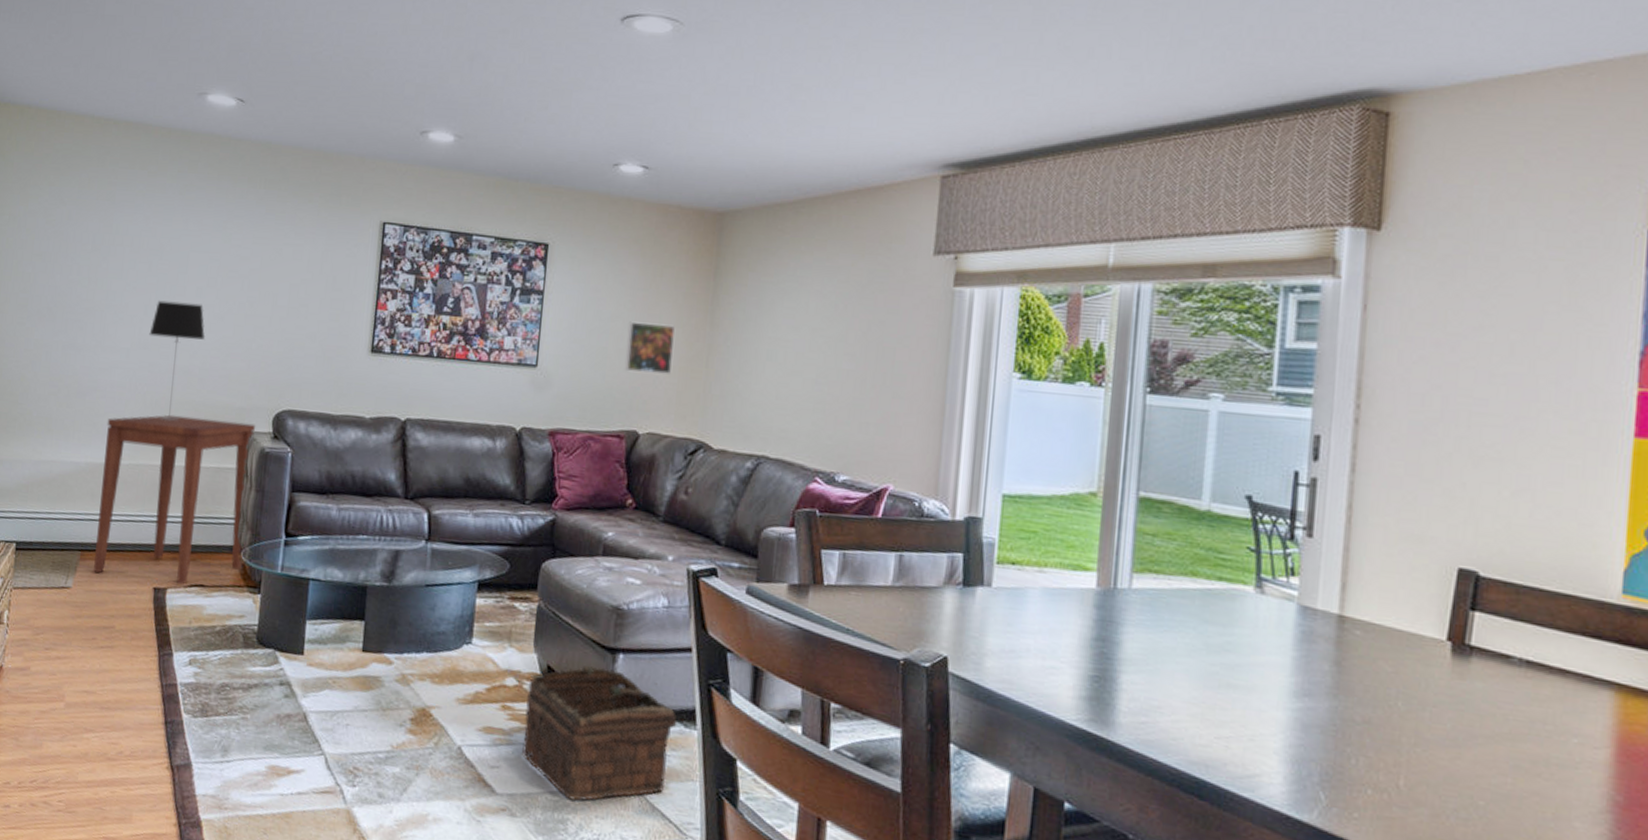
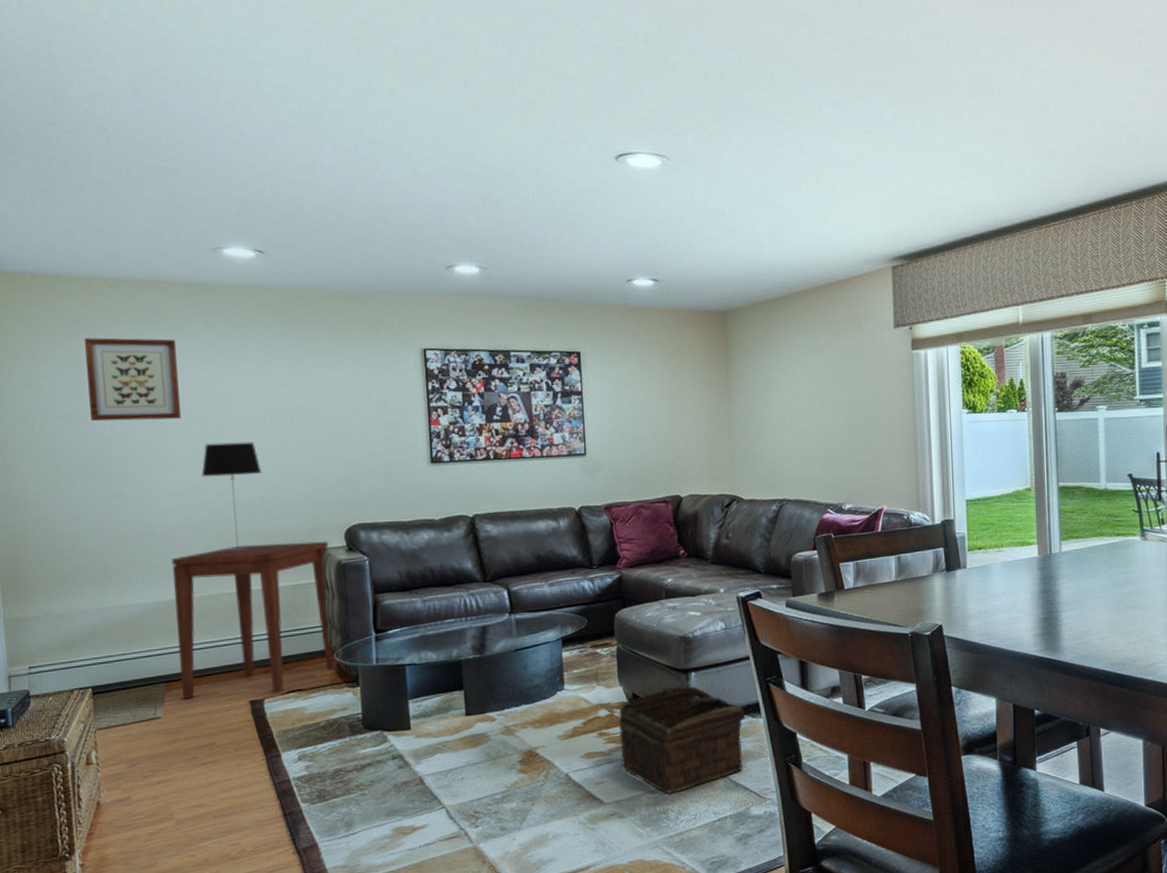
wall art: none [62,177,150,271] -> present [85,338,181,421]
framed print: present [624,321,675,376] -> none [659,406,701,448]

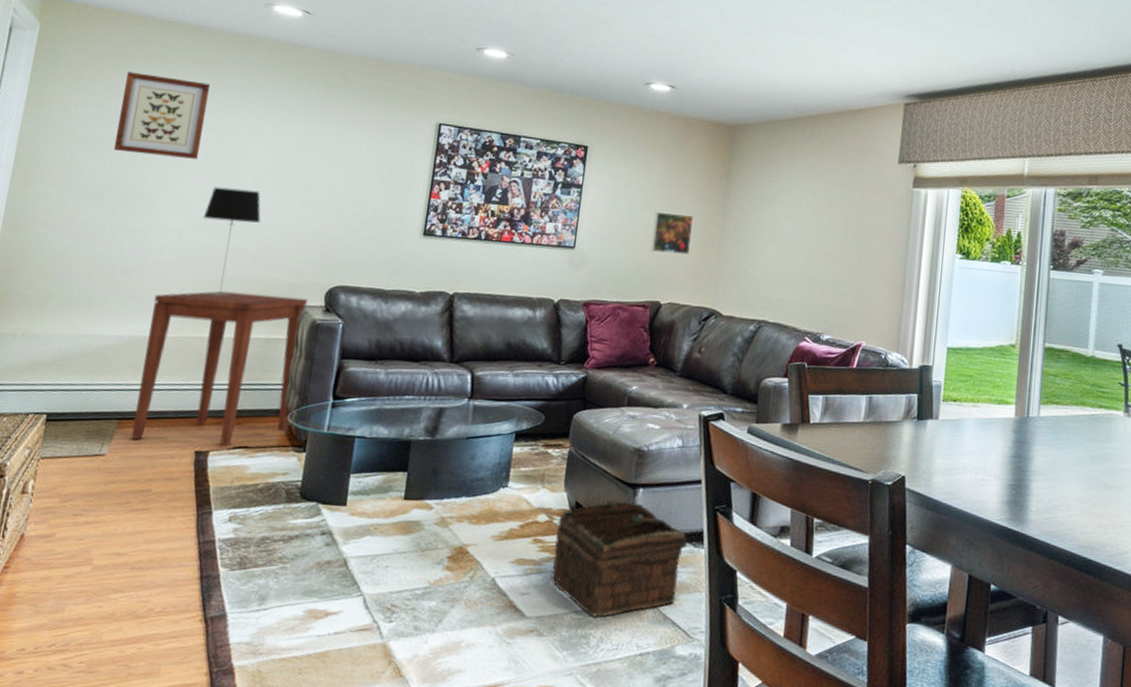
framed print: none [659,406,701,448] -> present [650,211,693,256]

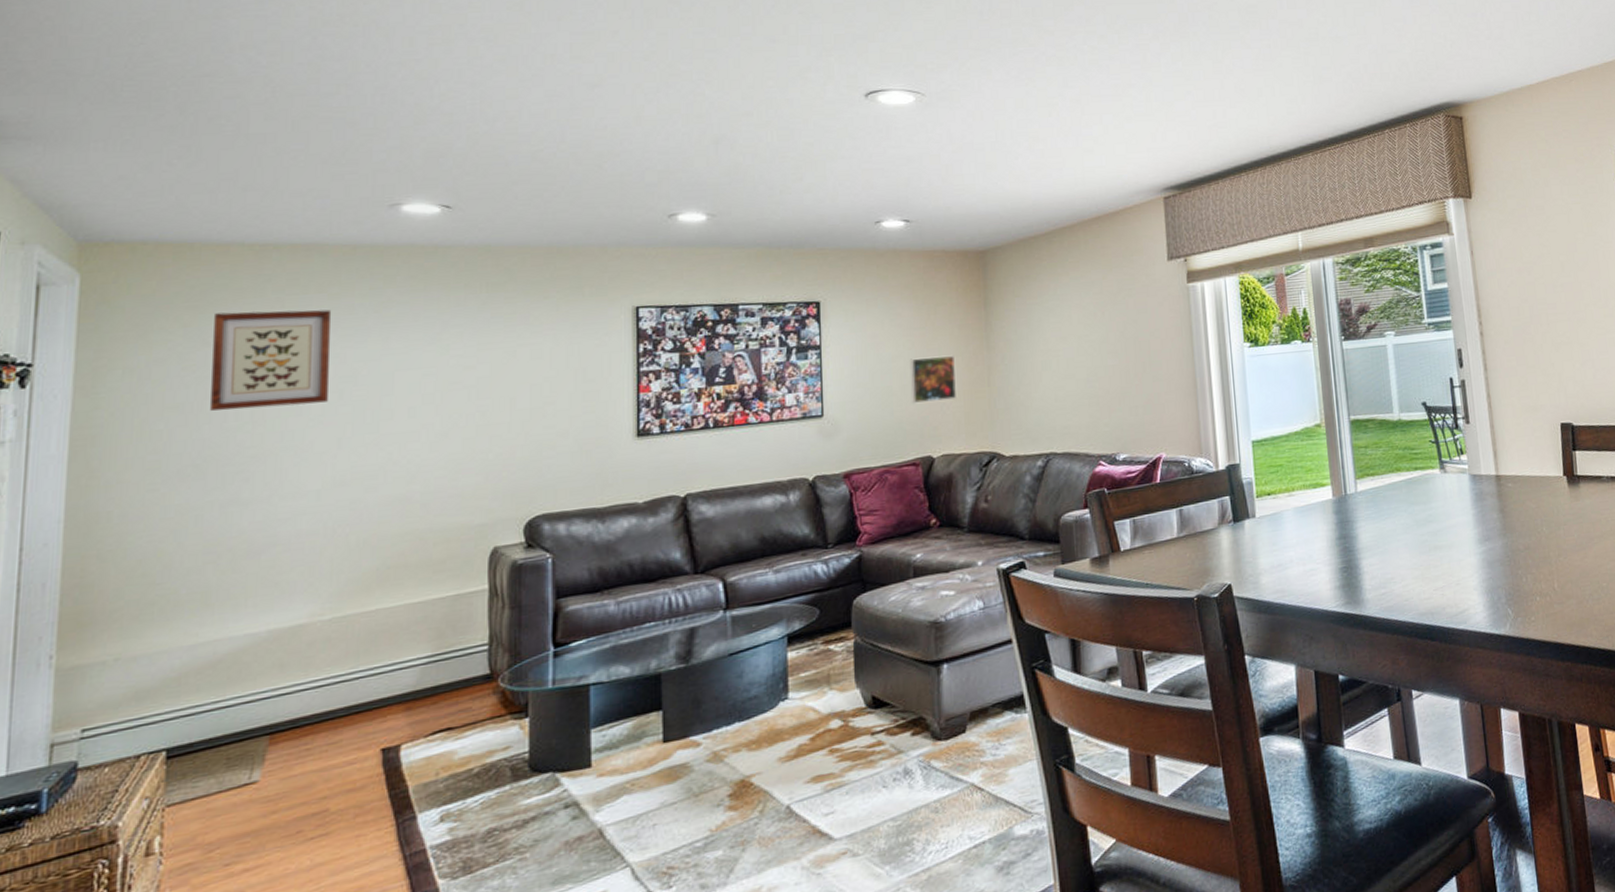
side table: present [131,290,308,447] -> none [291,538,502,755]
table lamp: present [203,187,261,296] -> none [347,424,426,559]
basket: present [550,500,688,617] -> none [854,681,1008,819]

